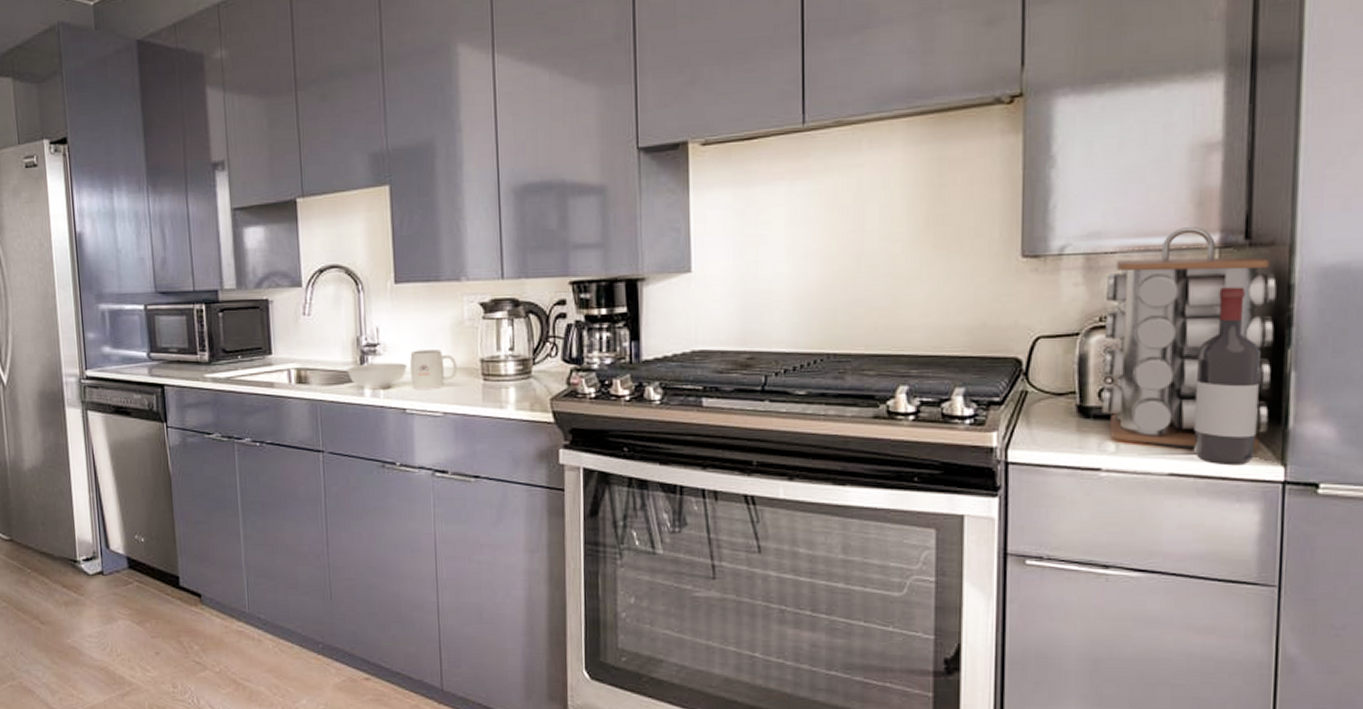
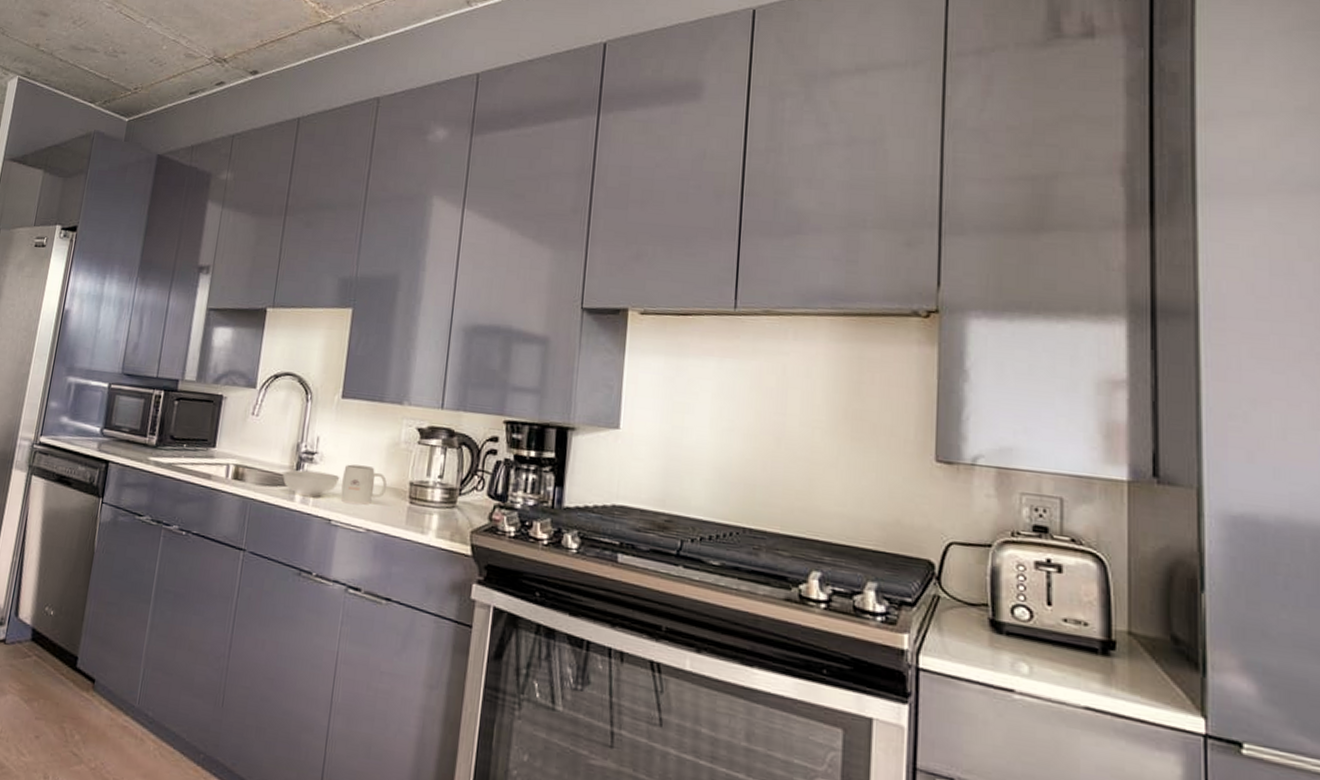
spice rack: present [1102,227,1277,451] -> none [1014,456,1187,696]
wine bottle: present [1193,287,1261,466] -> none [1109,520,1174,711]

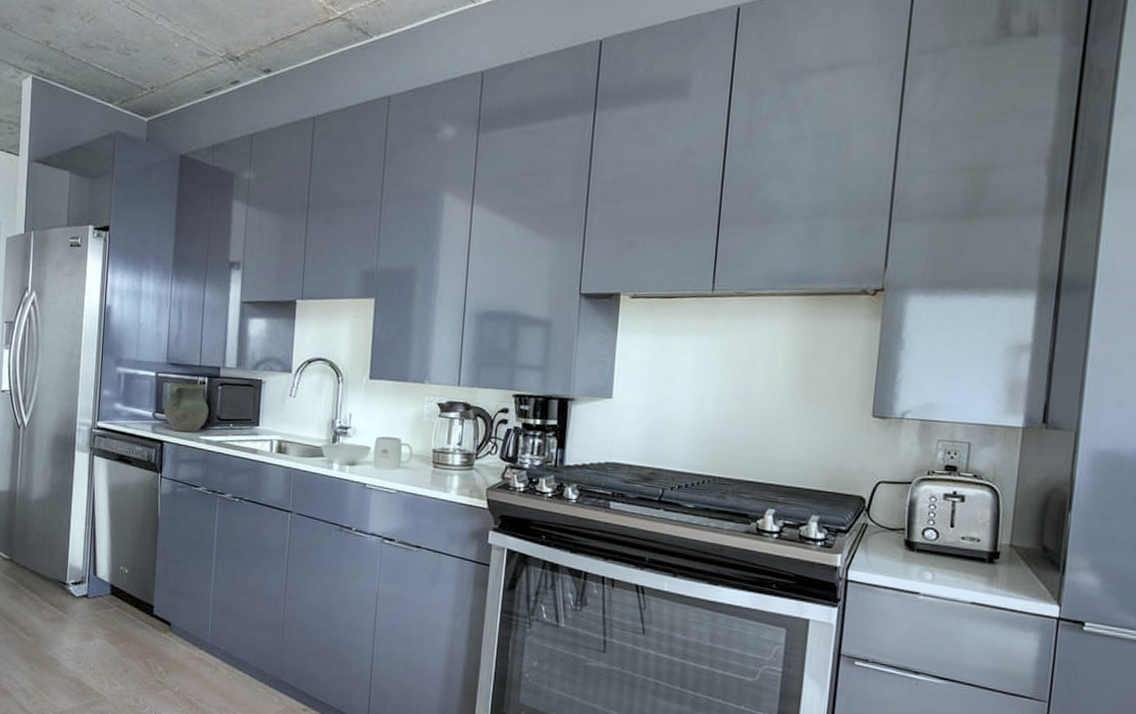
ceramic jug: none [113,396,163,453] -> present [164,383,209,433]

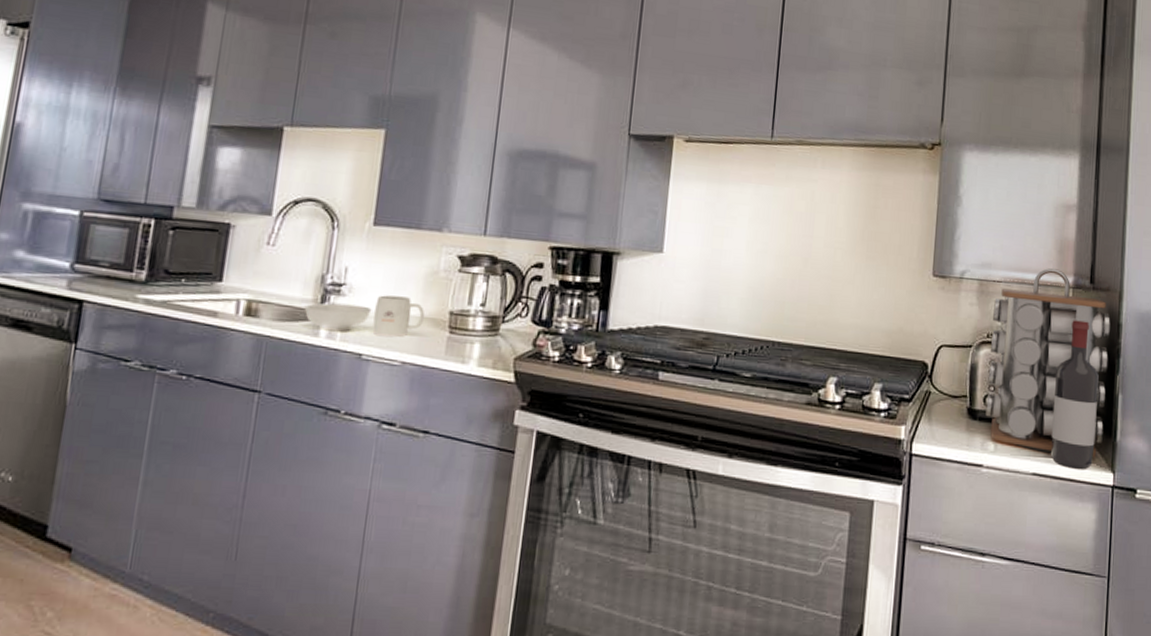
ceramic jug: present [164,383,209,433] -> none [87,225,154,291]
spice rack: none [924,408,1064,591] -> present [985,268,1111,458]
wine bottle: none [991,458,1048,602] -> present [1050,320,1099,470]

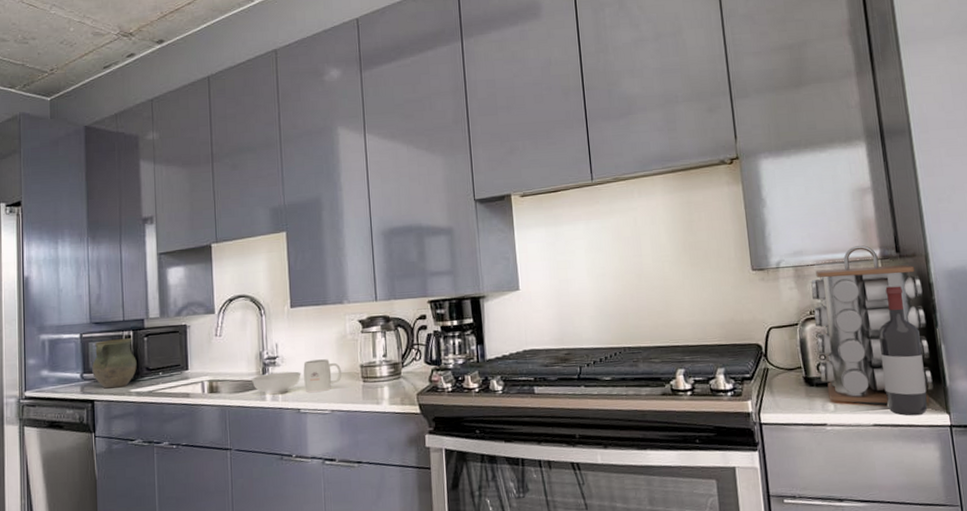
ceramic jug: none [87,225,154,291] -> present [92,338,137,390]

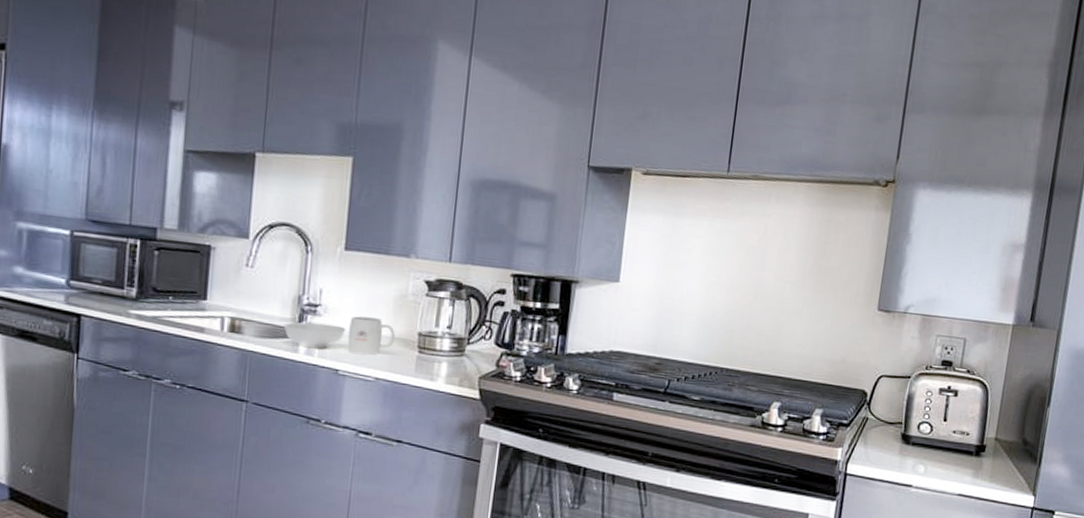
ceramic jug: present [92,338,137,390] -> none [82,244,142,306]
spice rack: present [811,245,934,405] -> none [918,305,1047,482]
wine bottle: present [878,286,928,417] -> none [976,355,1030,493]

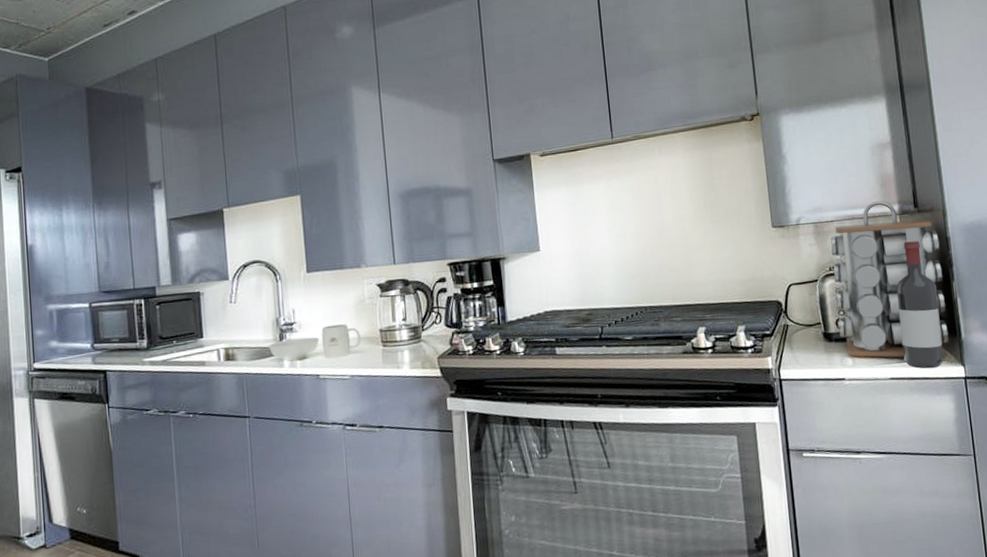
spice rack: none [918,305,1047,482] -> present [830,201,949,359]
wine bottle: none [976,355,1030,493] -> present [896,240,944,370]

